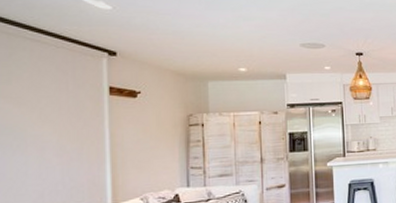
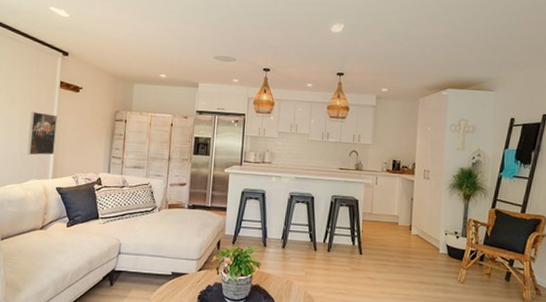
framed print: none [71,126,111,181] -> present [27,111,57,156]

